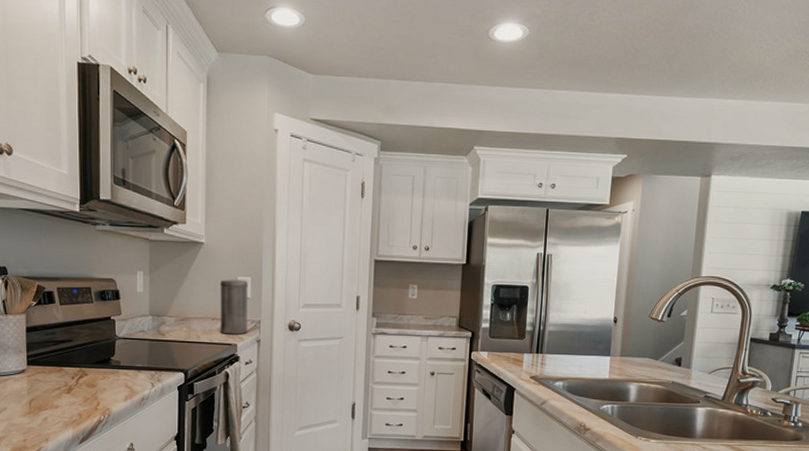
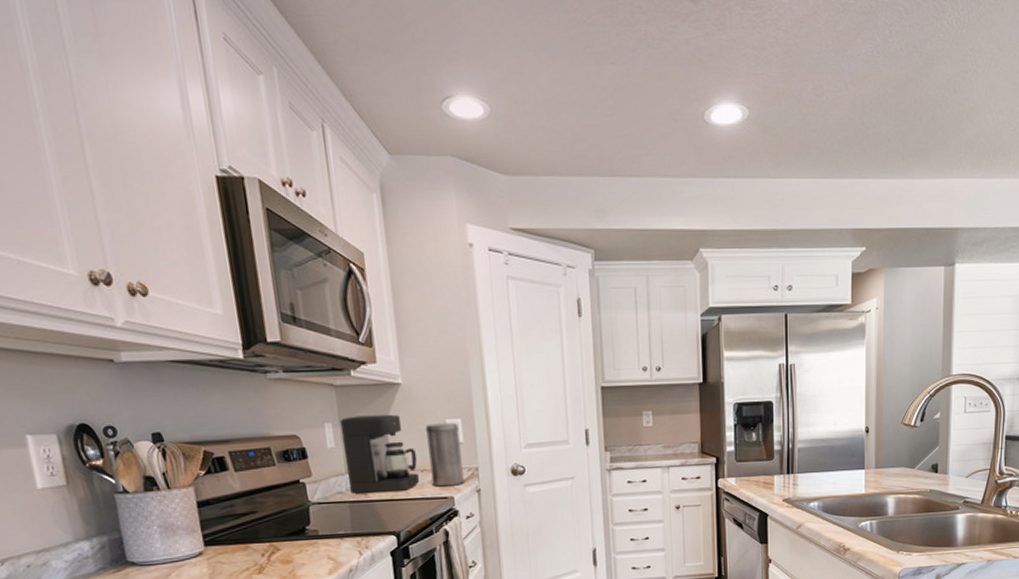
coffee maker: none [150,267,209,336] -> present [340,414,419,494]

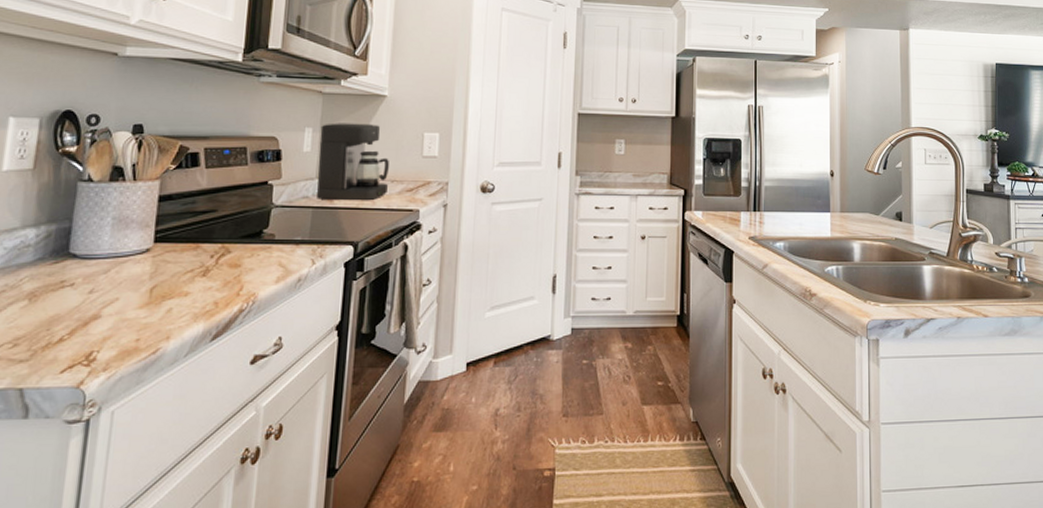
canister: present [425,422,465,487] -> none [400,136,435,199]

